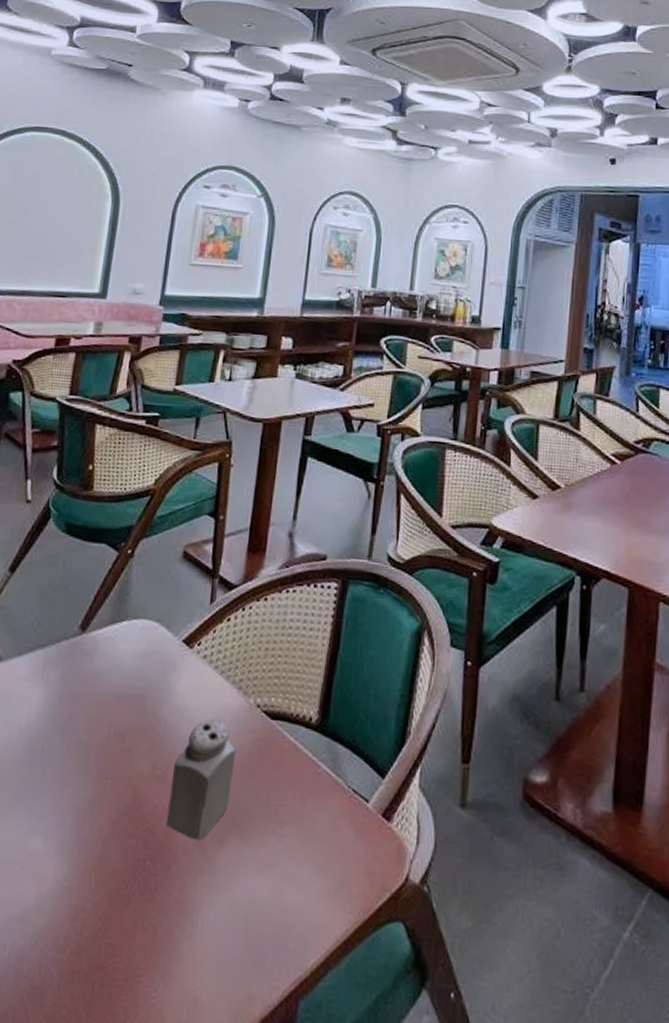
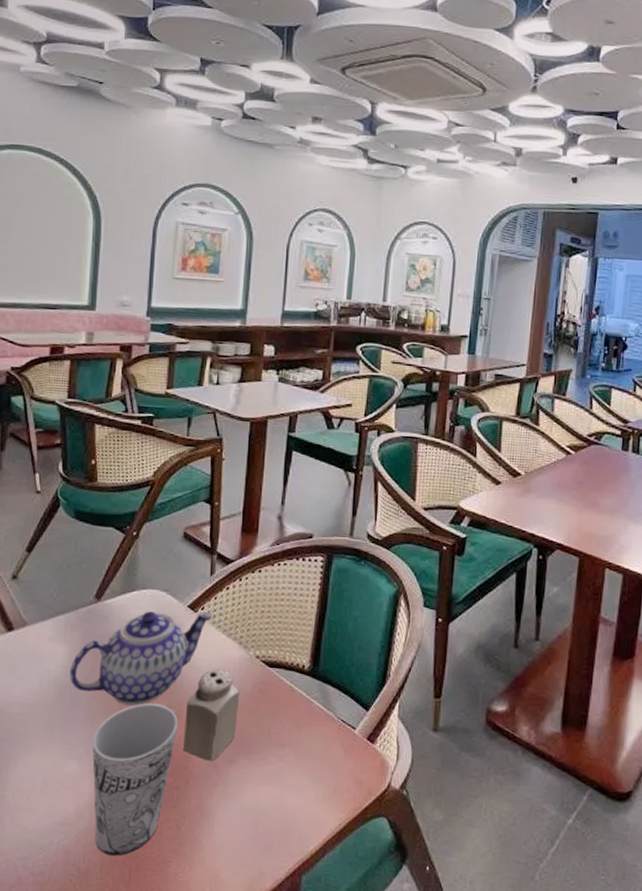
teapot: none [43,646,211,766] -> present [70,611,214,706]
cup: none [55,762,163,966] -> present [92,703,178,856]

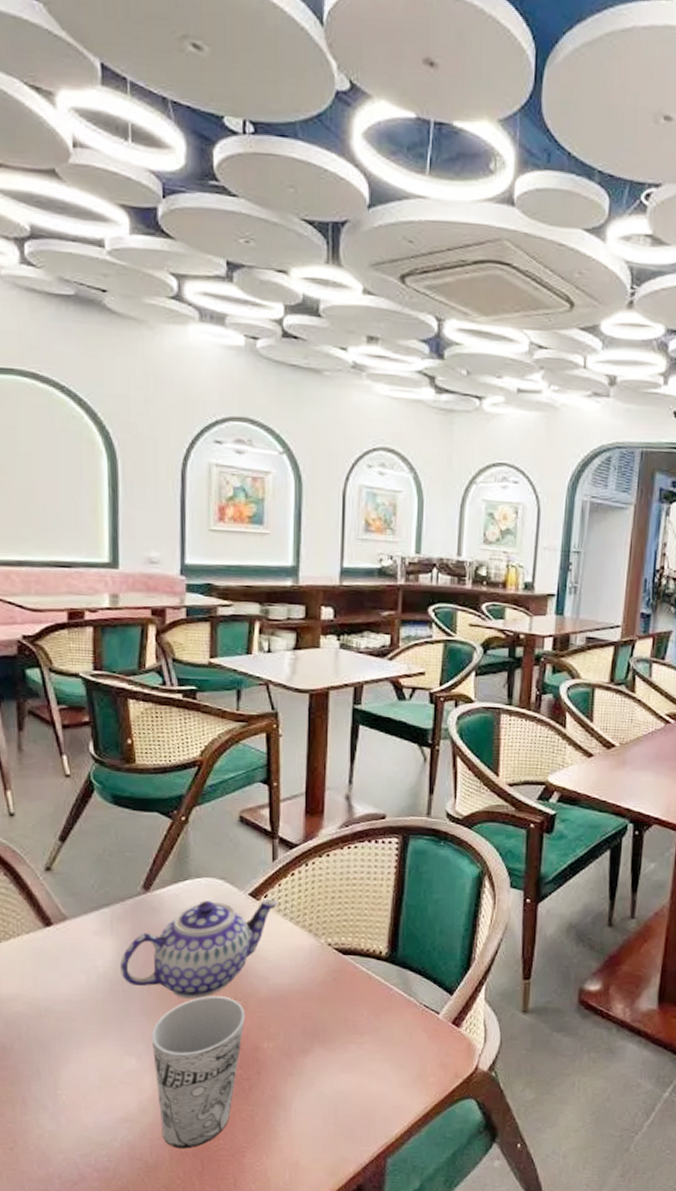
salt shaker: present [182,668,240,761] -> none [252,958,312,1051]

